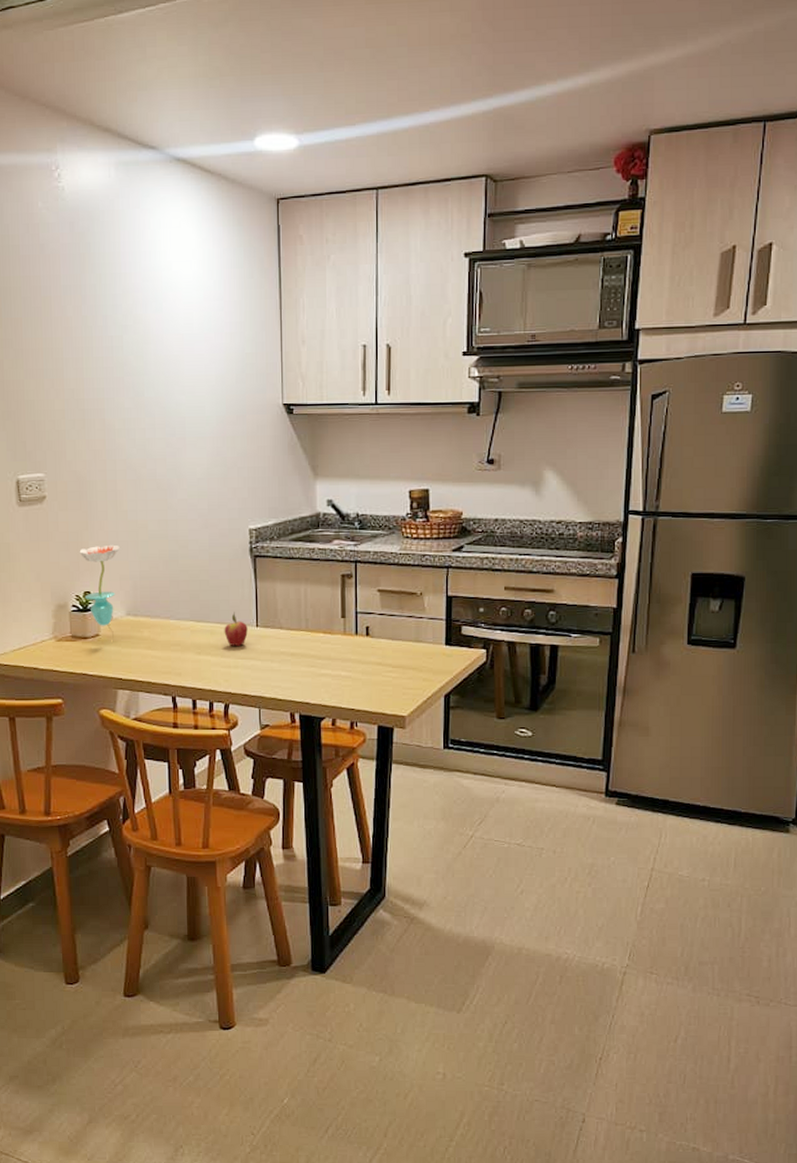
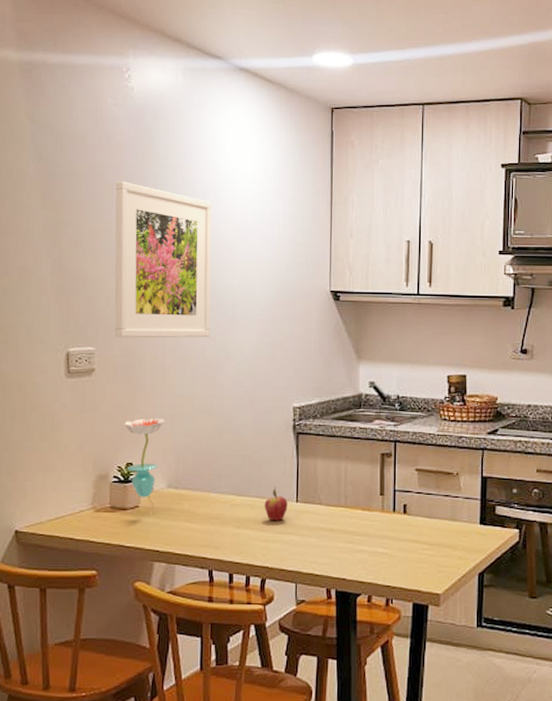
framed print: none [53,294,160,463] -> present [115,181,212,338]

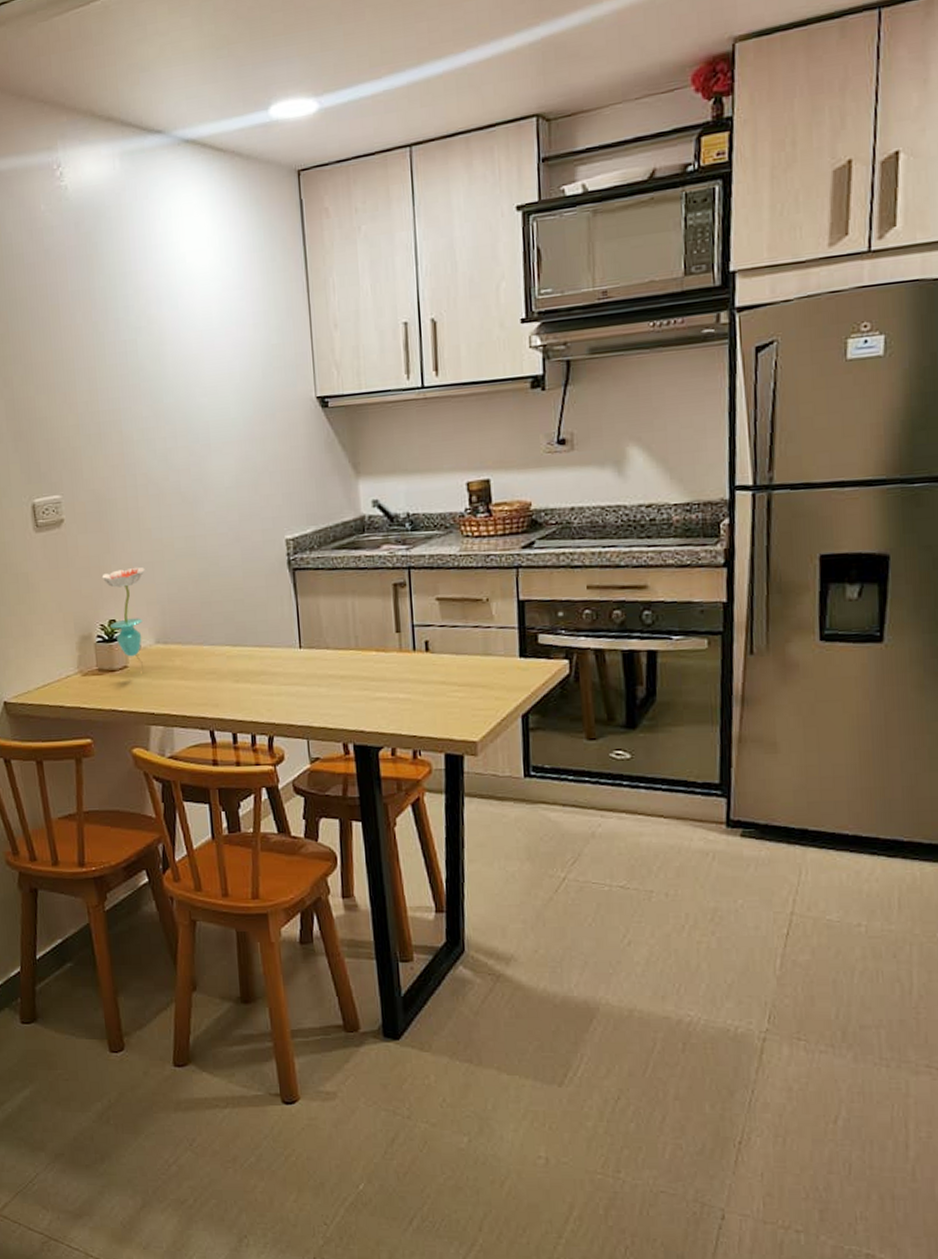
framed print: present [115,181,212,338] -> none [61,300,184,482]
fruit: present [264,487,288,521] -> none [263,633,290,671]

